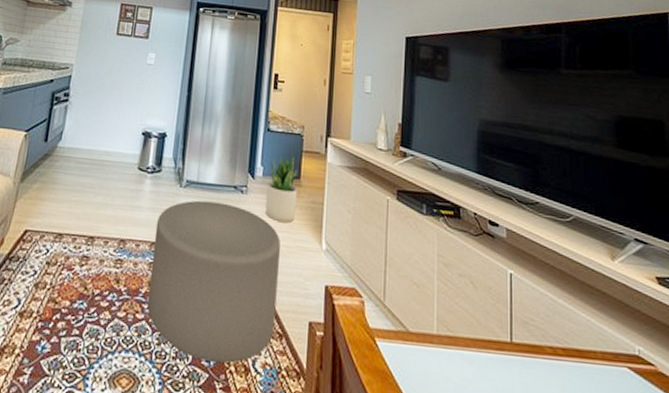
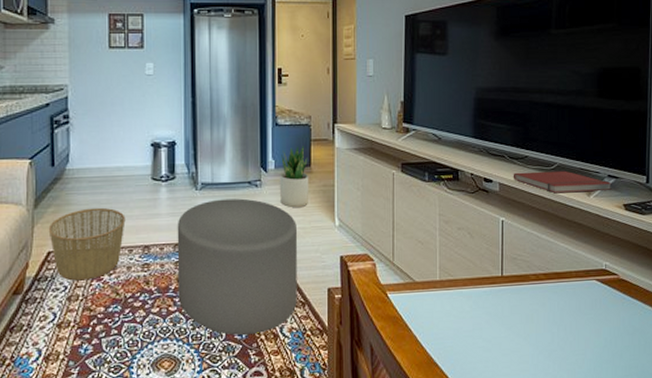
basket: none [29,189,107,268] -> present [48,207,126,281]
book: none [522,219,641,258] -> present [513,170,612,194]

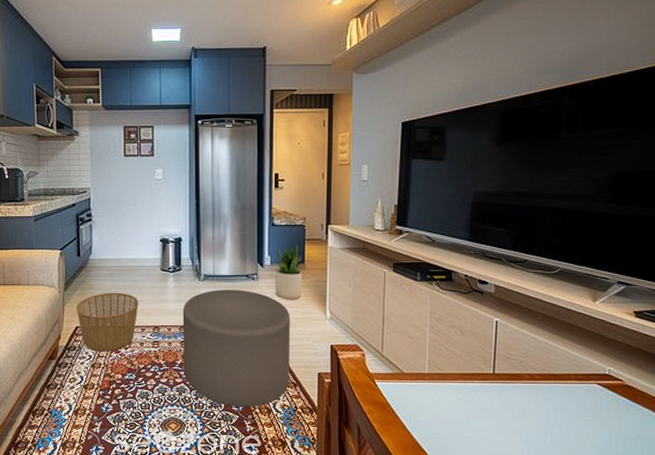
book: present [513,170,612,194] -> none [510,275,622,298]

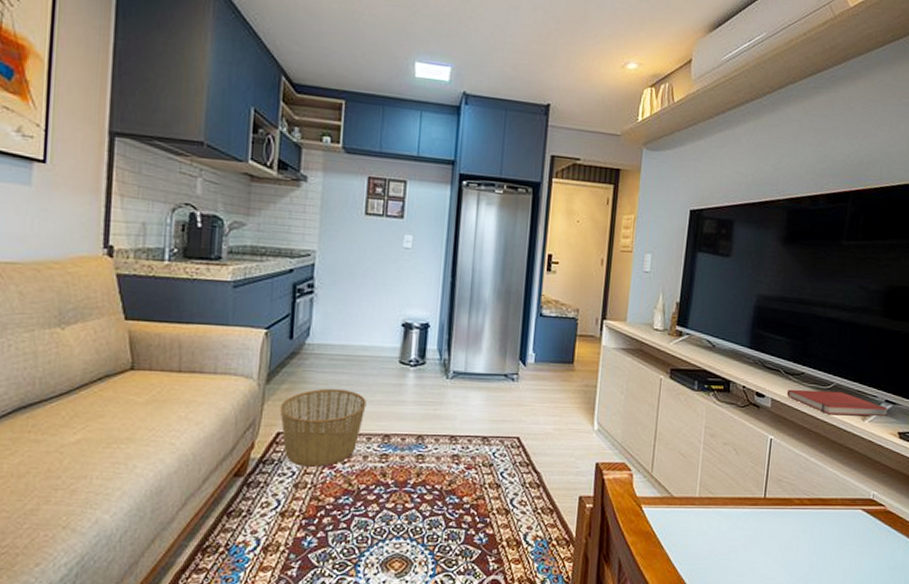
pouf: present [182,289,290,408] -> none [416,391,552,540]
planter: present [274,244,303,300] -> none [537,340,572,408]
book: none [510,275,622,298] -> present [786,389,889,417]

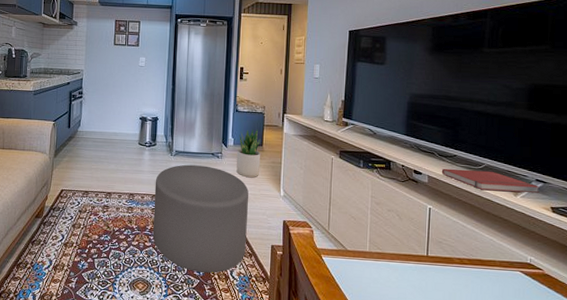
basket: present [279,388,367,467] -> none [63,161,118,214]
pouf: none [416,391,552,540] -> present [152,164,249,274]
planter: none [537,340,572,408] -> present [236,129,262,178]

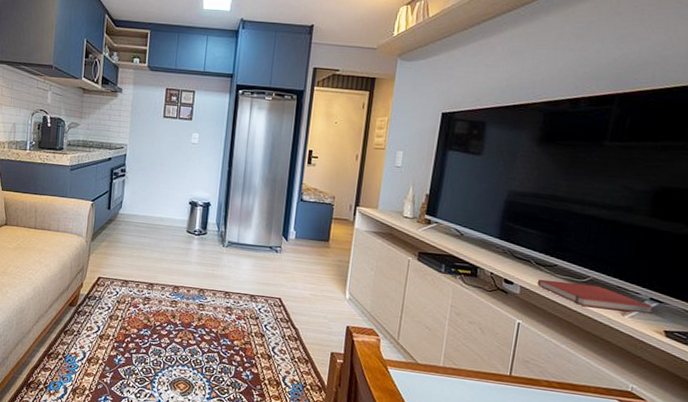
pouf: present [152,164,249,274] -> none [197,257,309,378]
planter: present [236,129,262,178] -> none [296,222,328,277]

